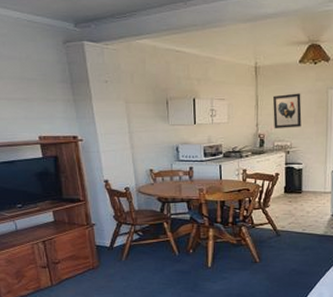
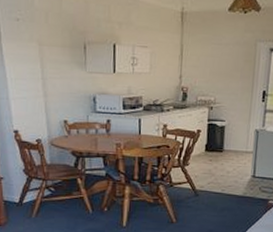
wall art: present [272,93,302,129] -> none [198,44,229,83]

